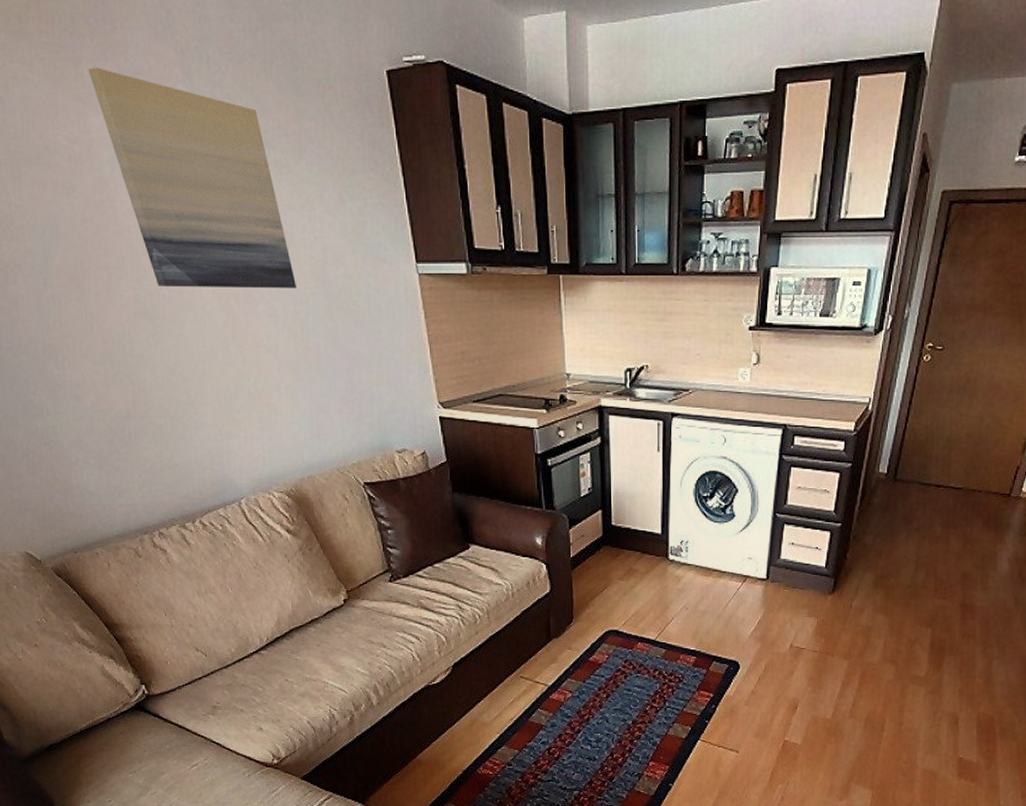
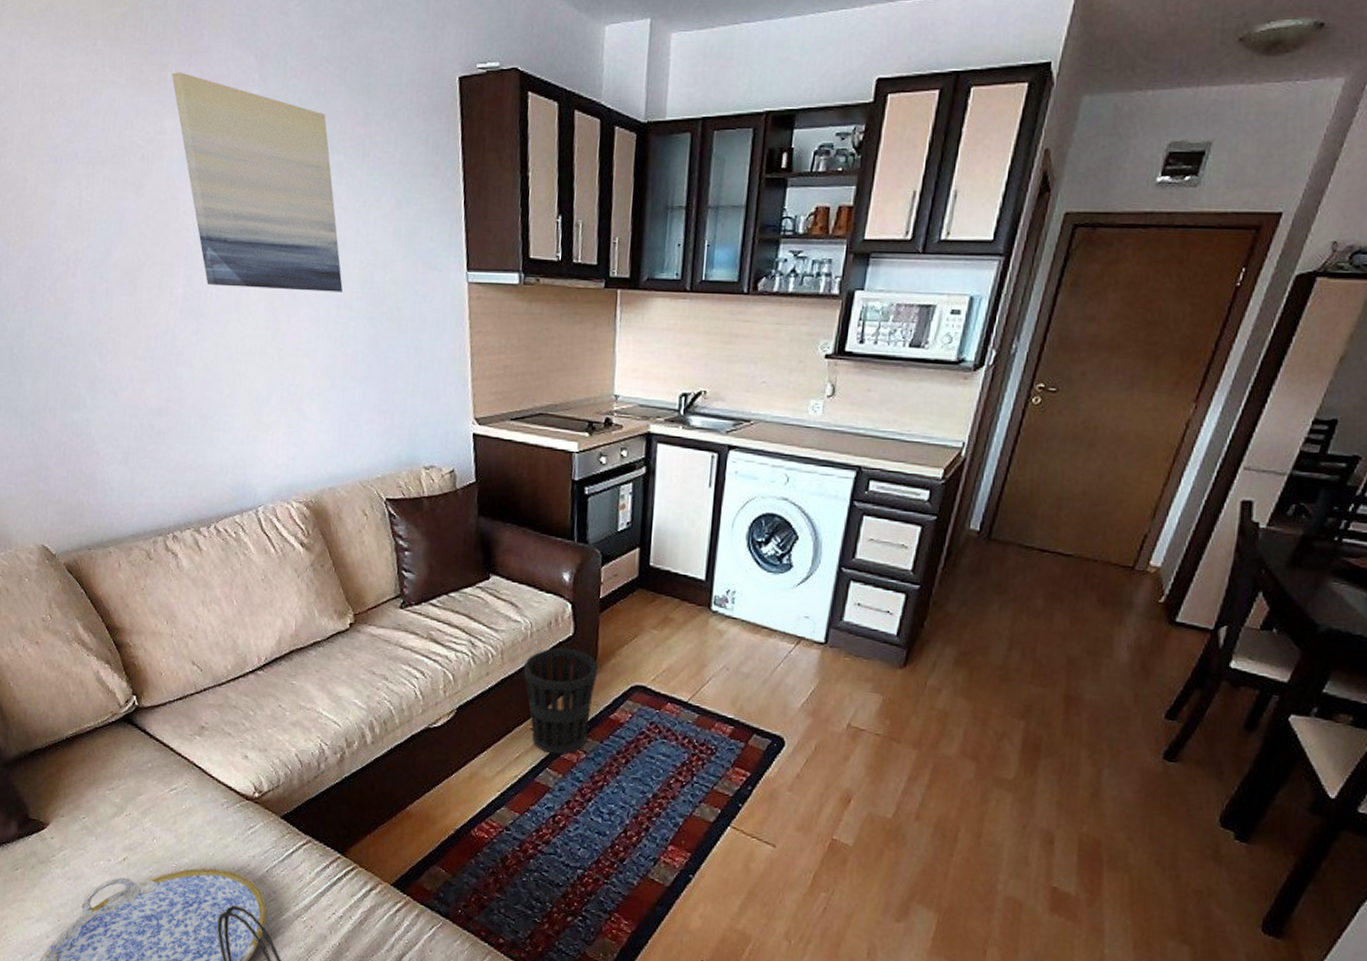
wastebasket: none [509,603,575,696] -> present [524,647,598,755]

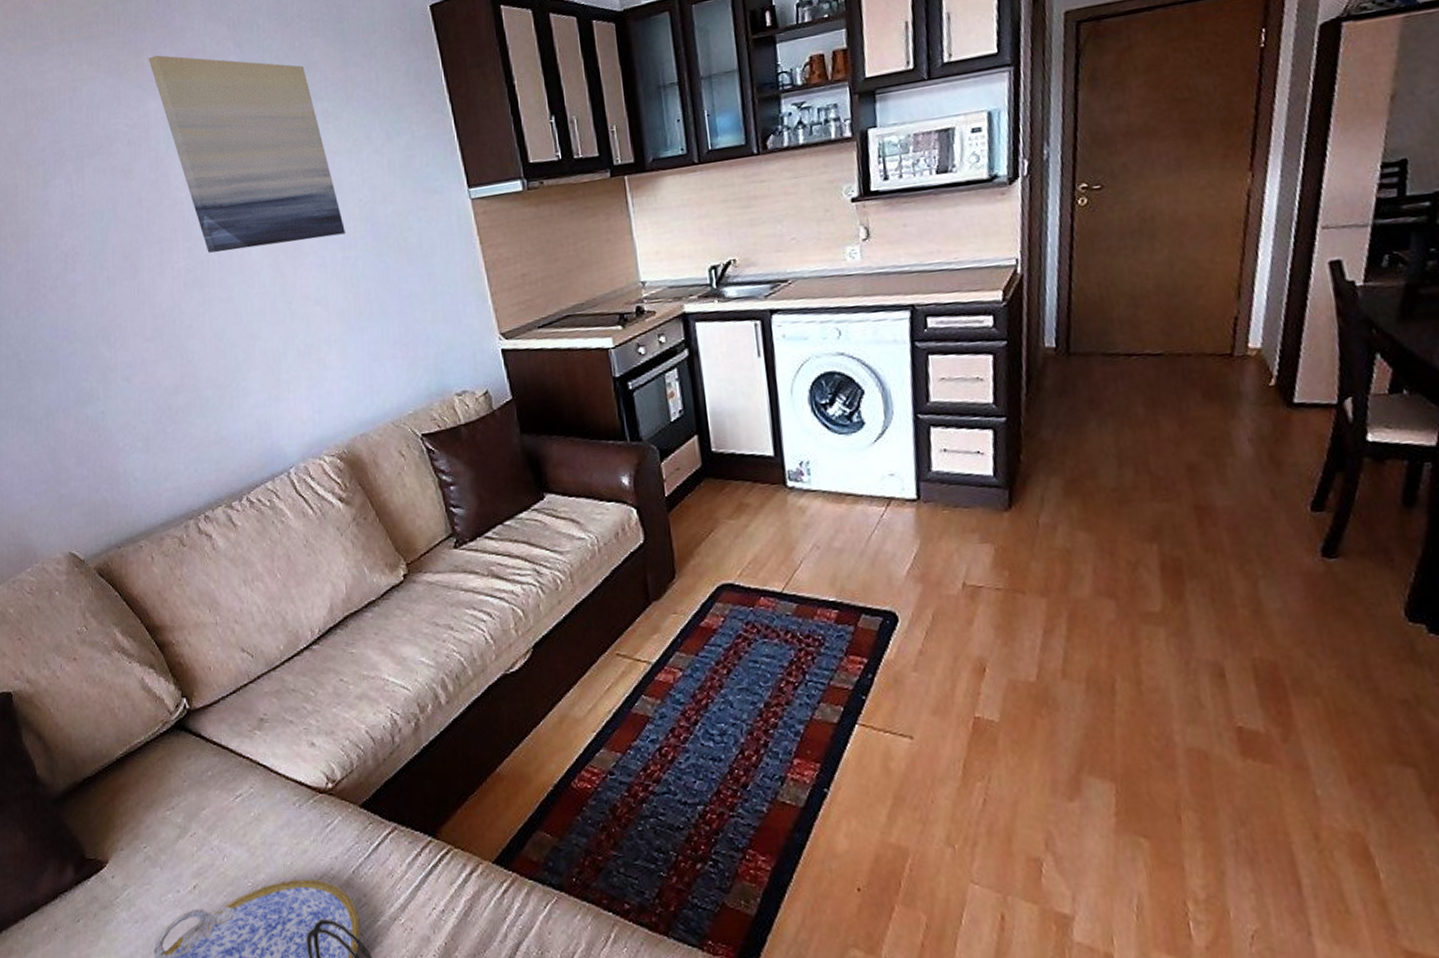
wastebasket: present [524,647,598,755] -> none [597,557,681,679]

